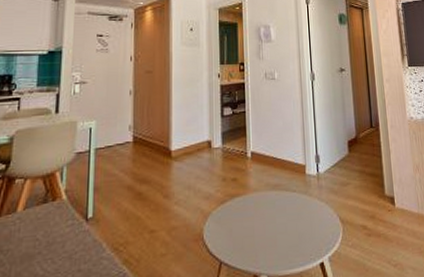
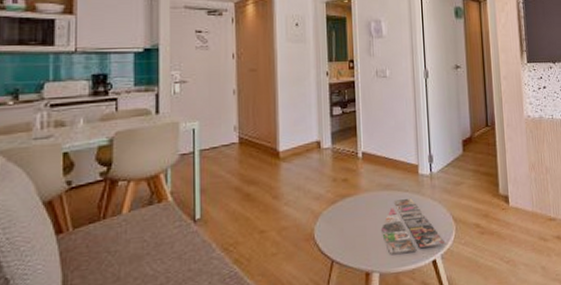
magazine: none [268,198,333,256] -> present [380,197,446,254]

